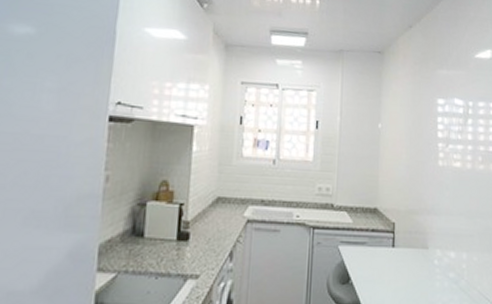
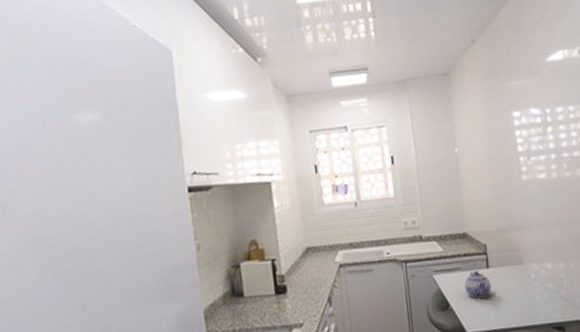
teapot: none [367,248,394,276] -> present [464,271,492,299]

